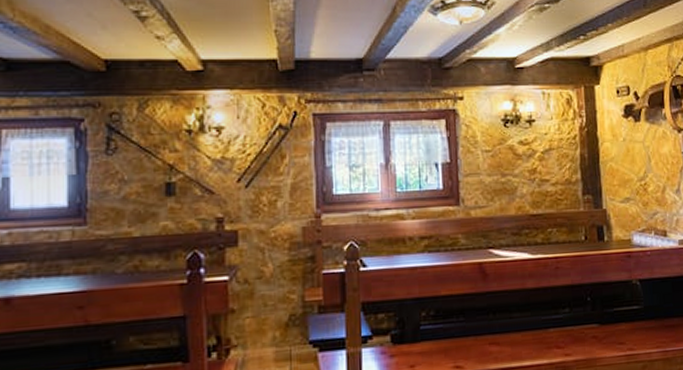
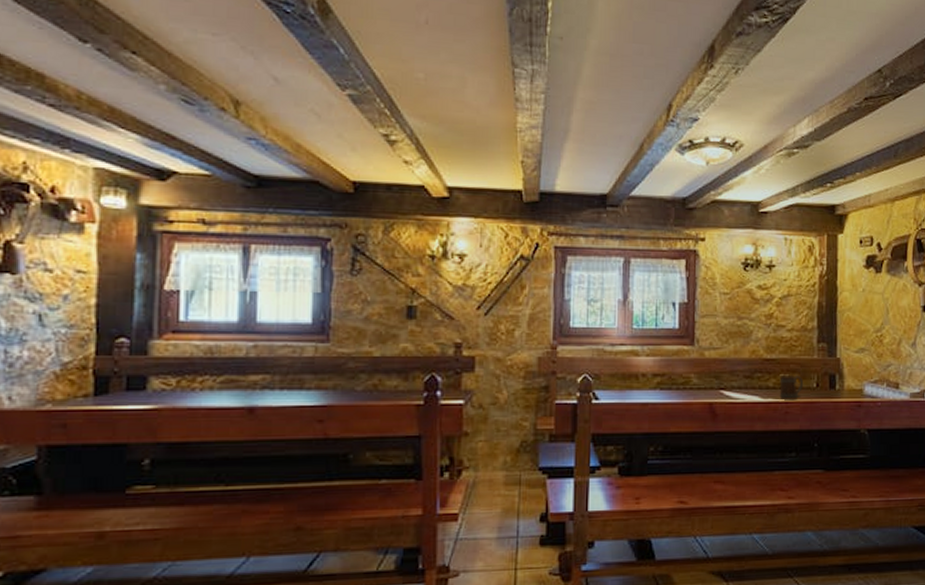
beer mug: none [547,229,572,256] -> present [779,376,804,401]

